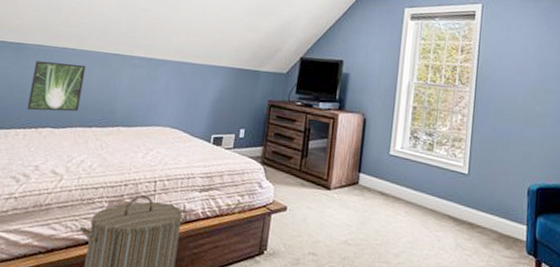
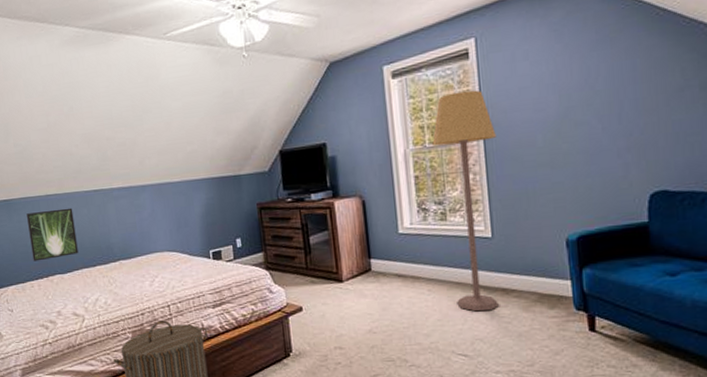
lamp: none [428,43,486,242] -> present [432,90,499,312]

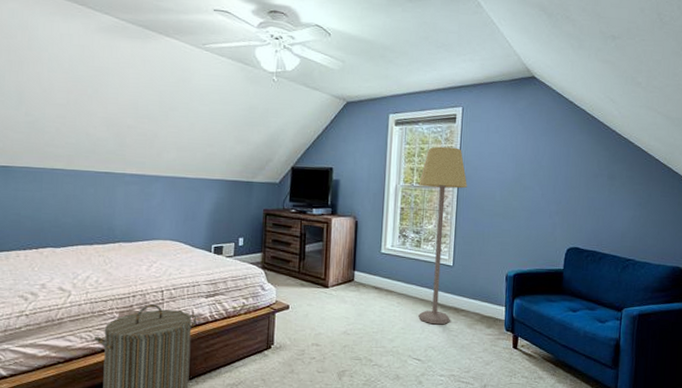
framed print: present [26,208,79,262] -> none [24,183,79,232]

